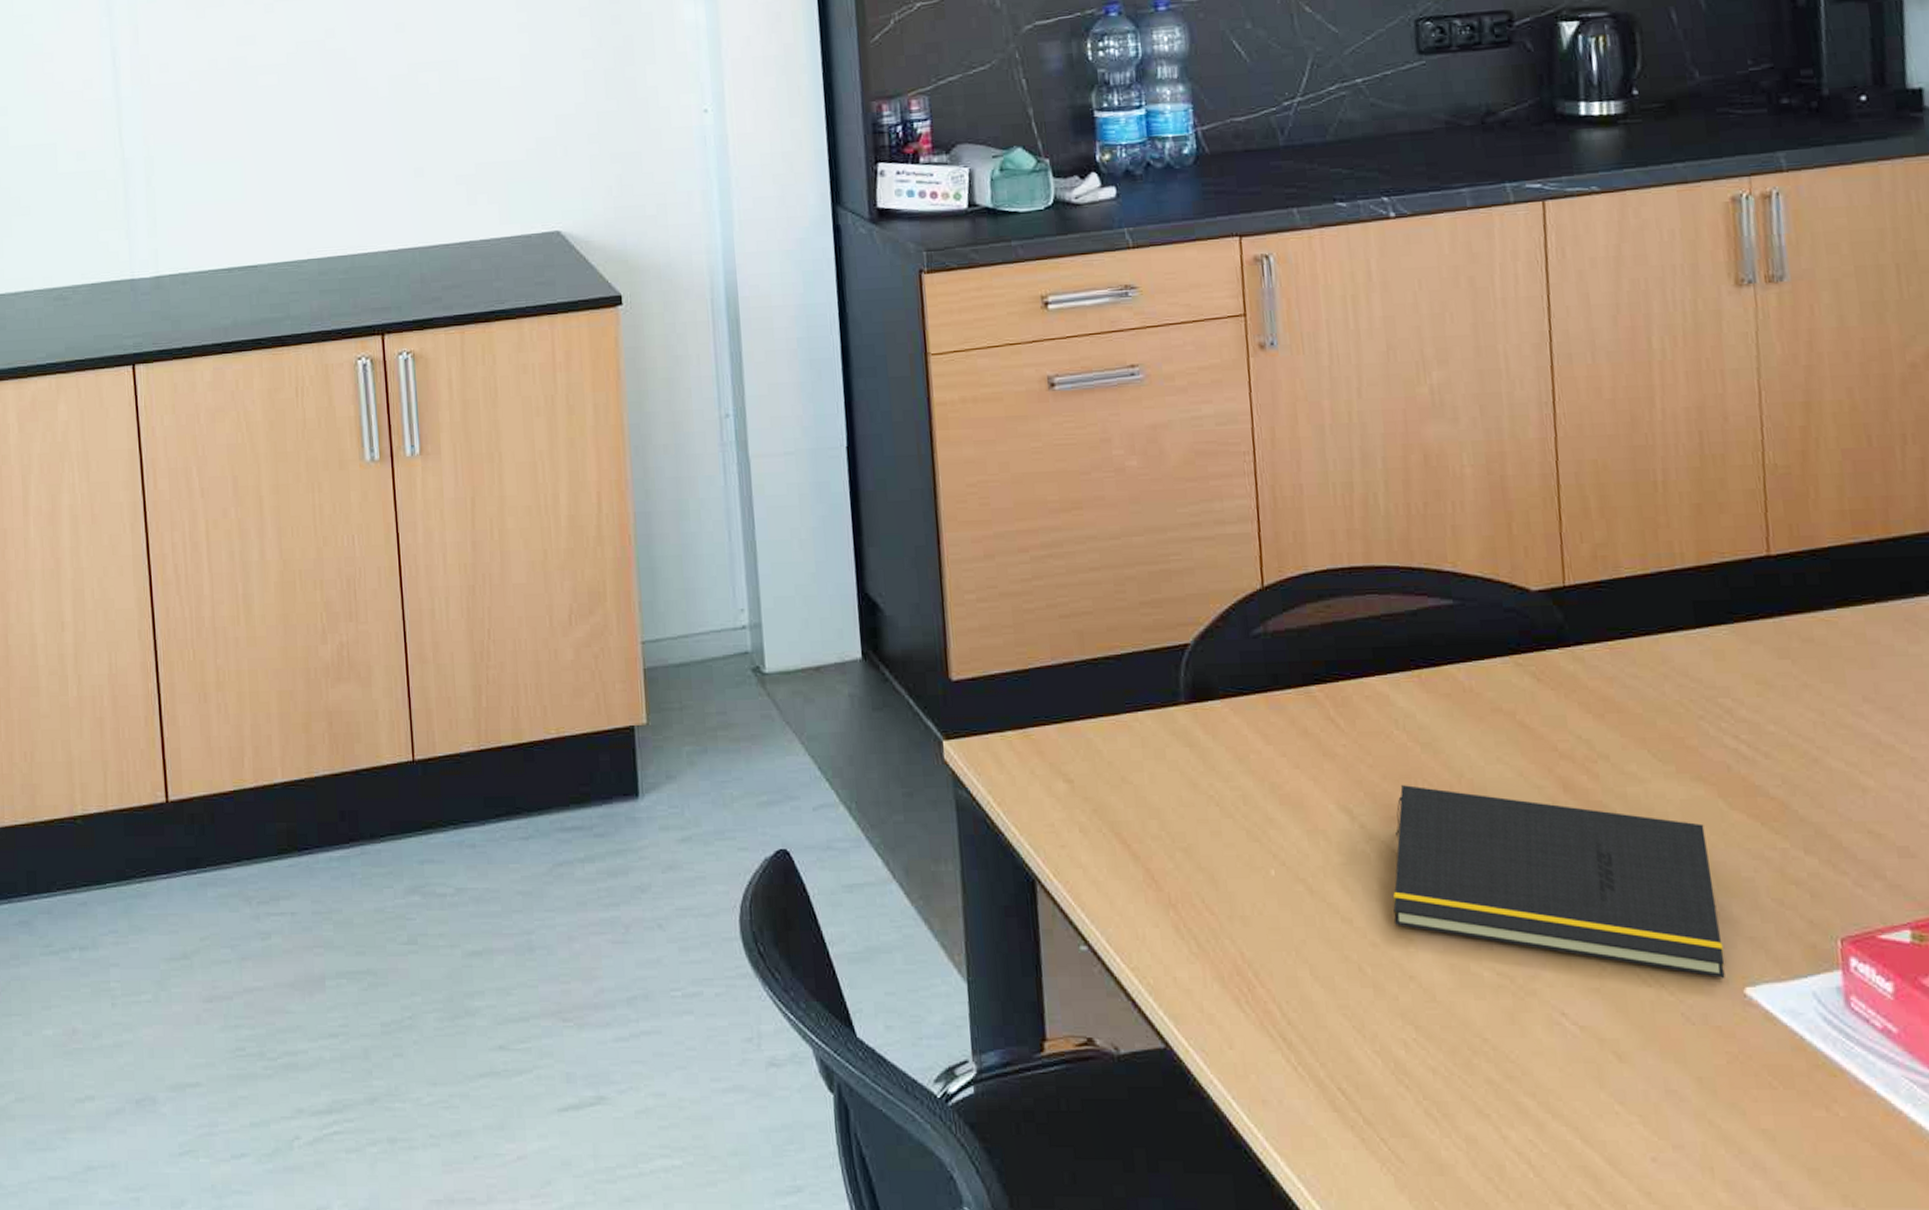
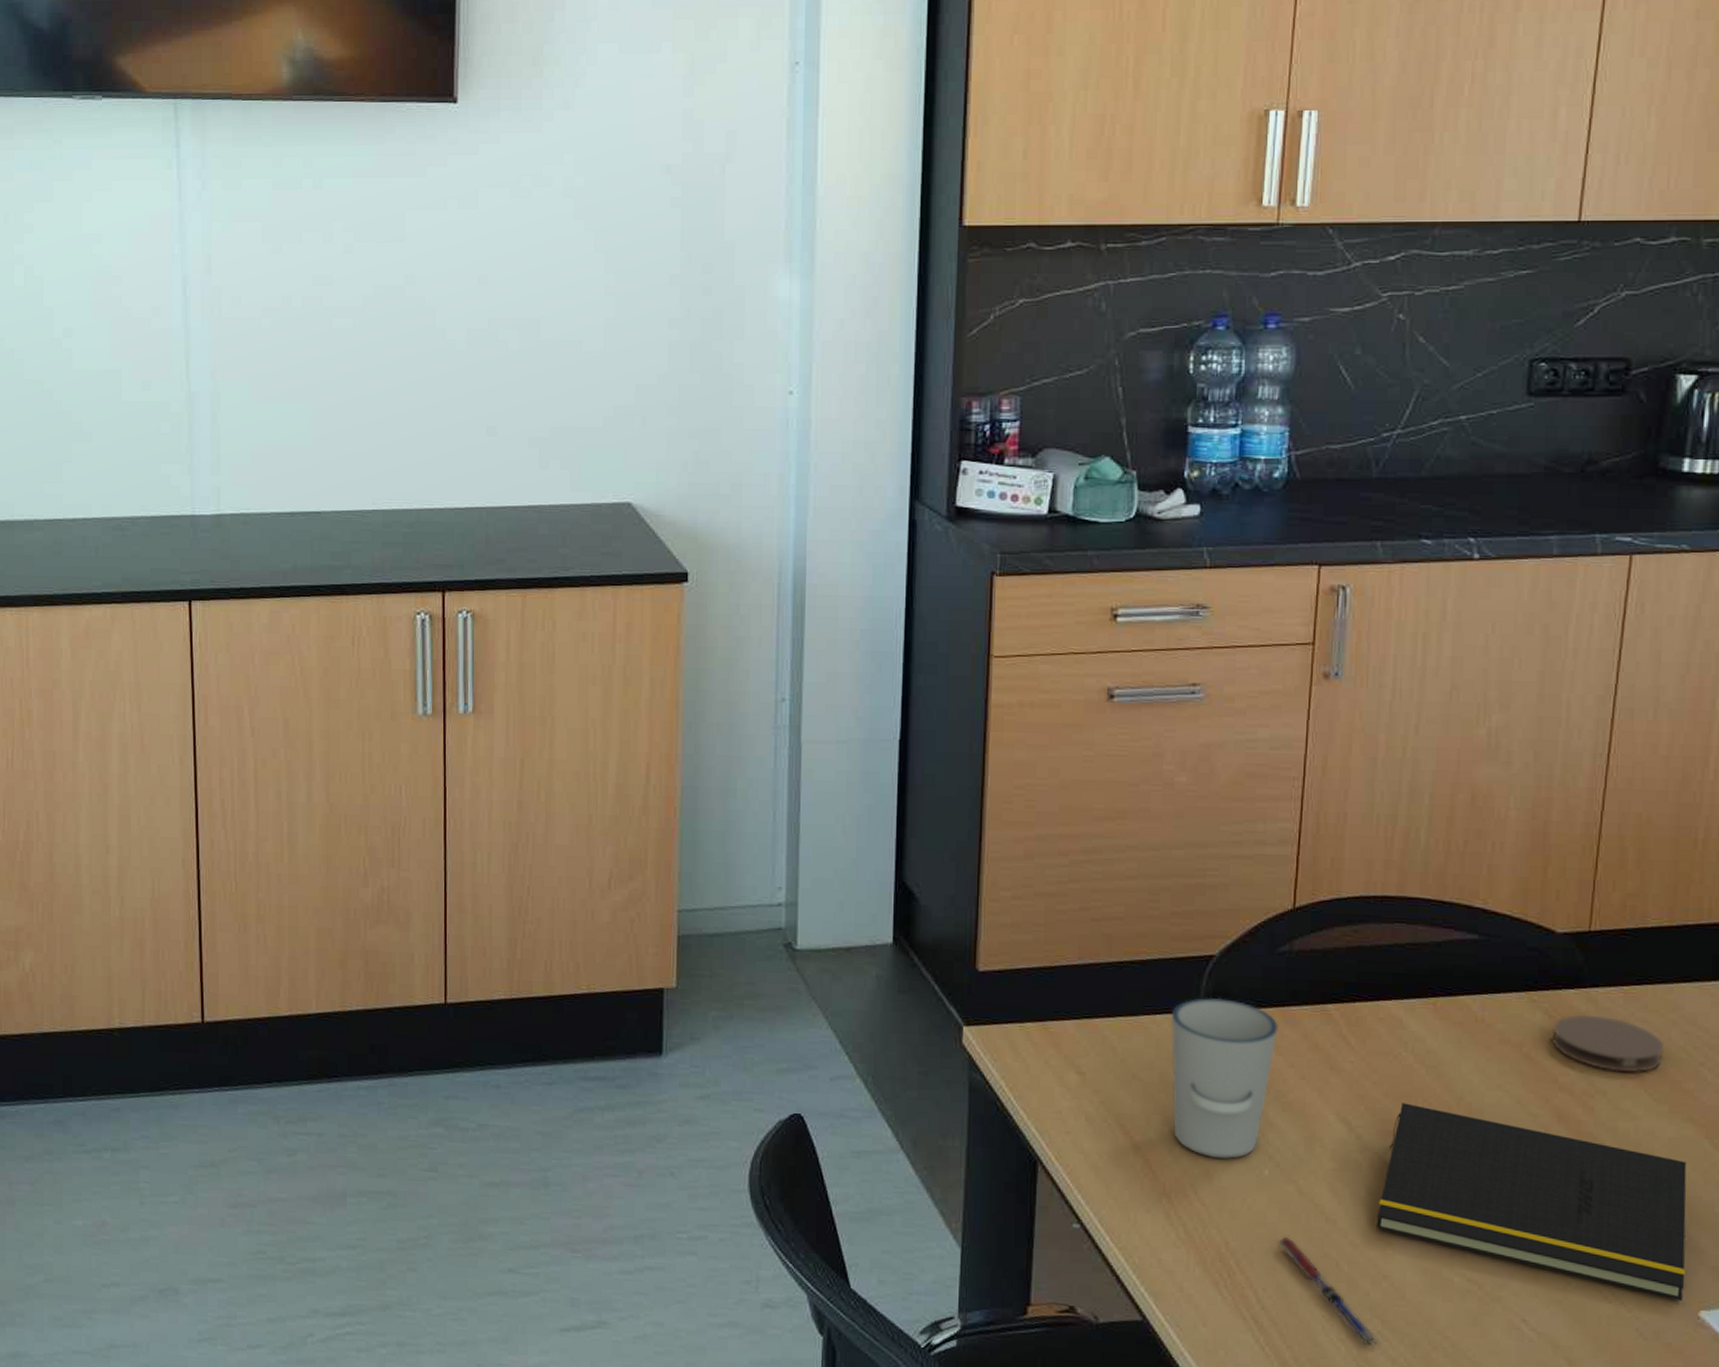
cup: none [1153,688,1265,861] -> present [1170,997,1278,1159]
pen: none [1294,941,1418,1055] -> present [1278,1236,1380,1345]
coaster: none [1544,675,1661,733] -> present [1552,1015,1663,1072]

